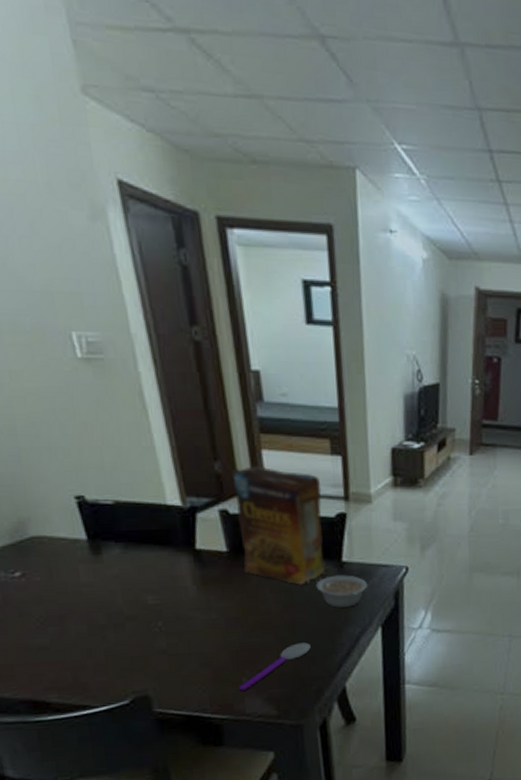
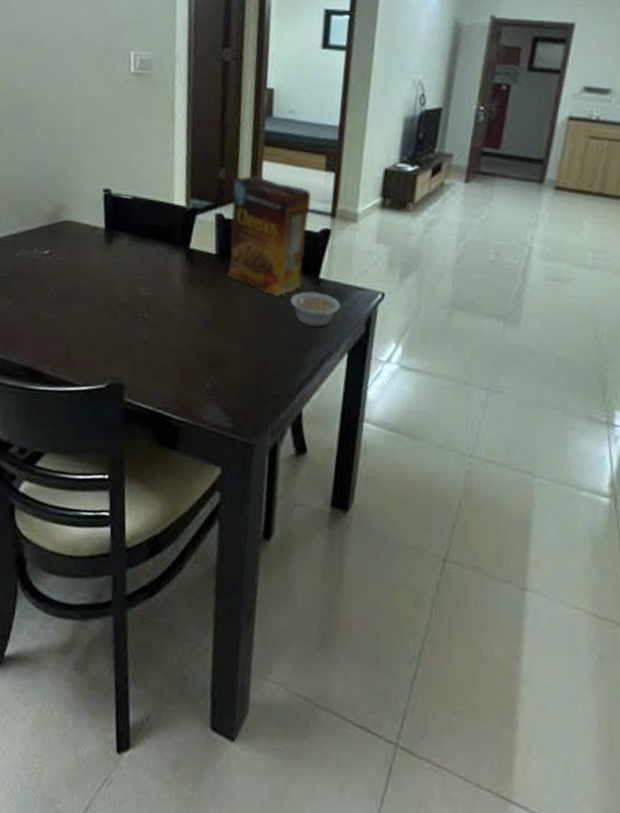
spoon: present [239,642,311,691] -> none [201,356,275,396]

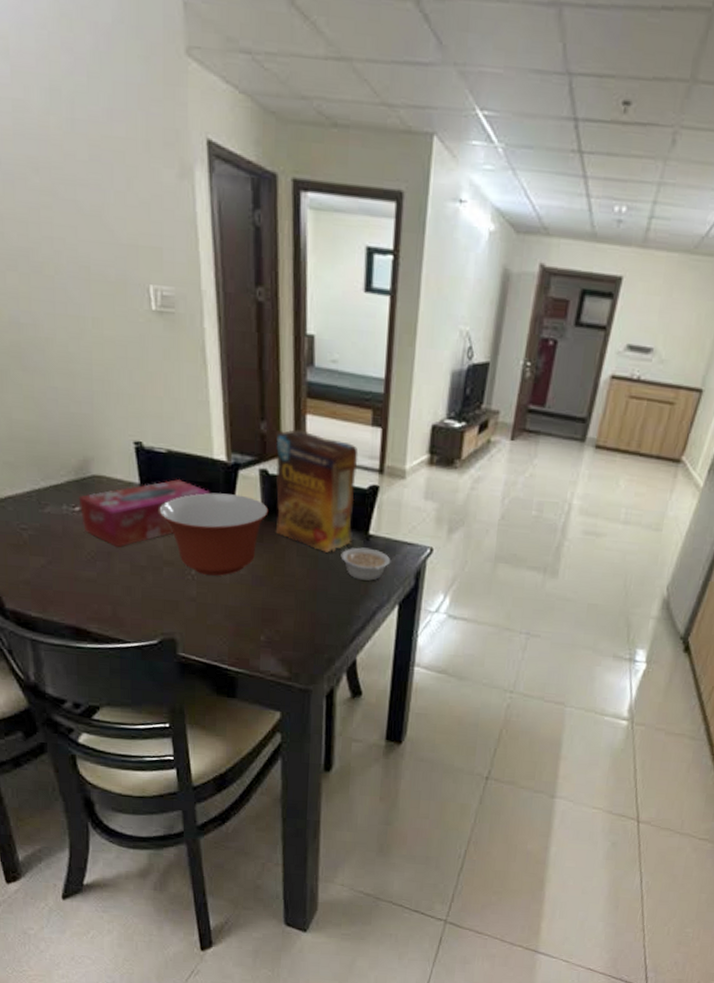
tissue box: none [48,224,169,290] -> present [78,479,211,548]
mixing bowl: none [119,236,222,320] -> present [159,492,269,576]

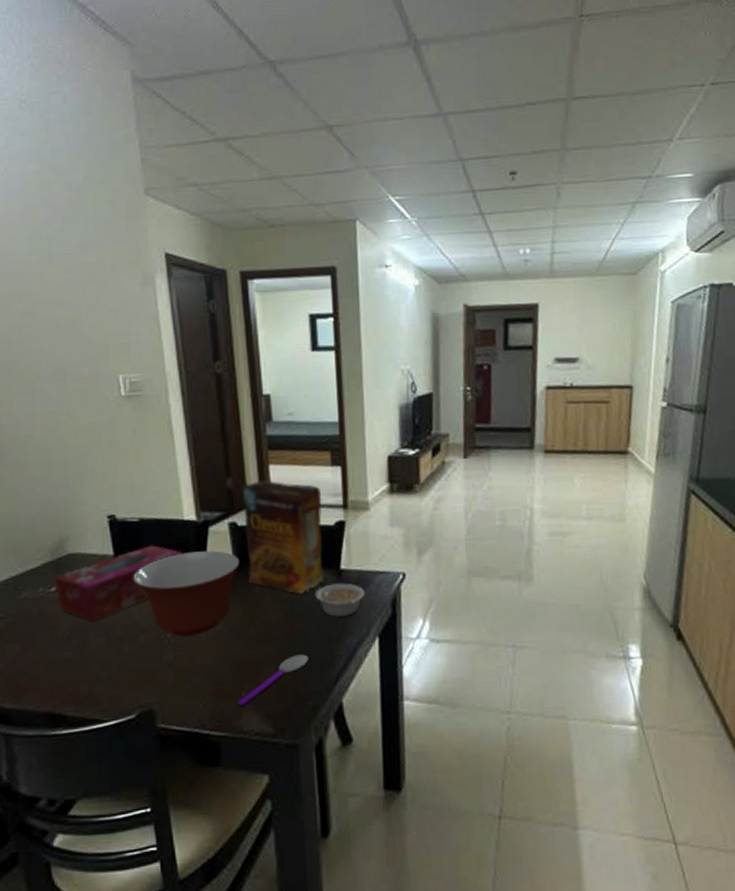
spoon: none [256,609,328,648] -> present [238,654,309,706]

